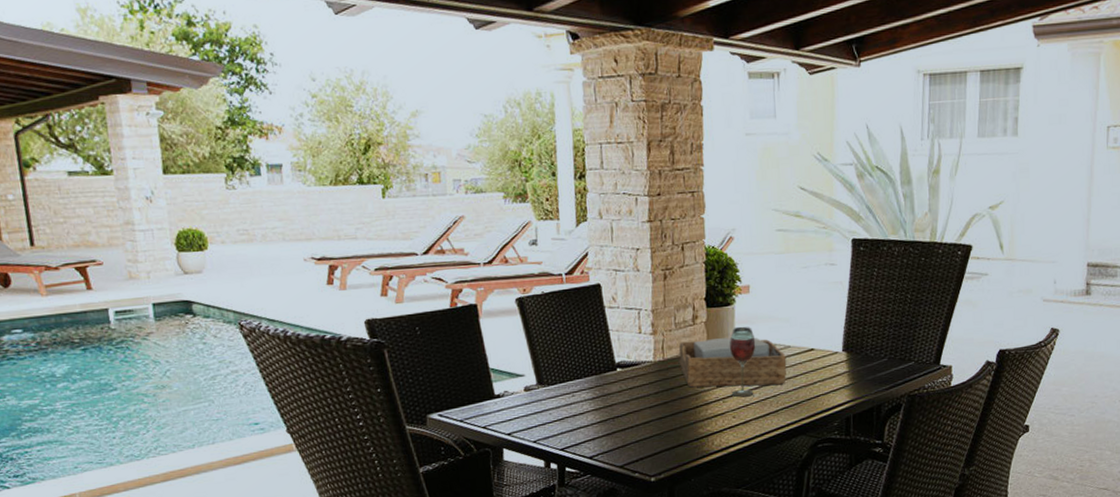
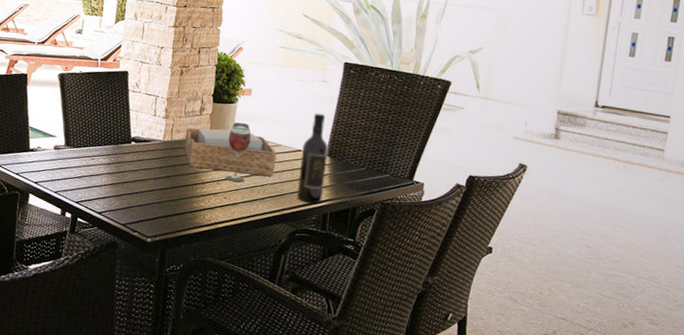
wine bottle: none [814,303,845,408] -> present [297,113,329,203]

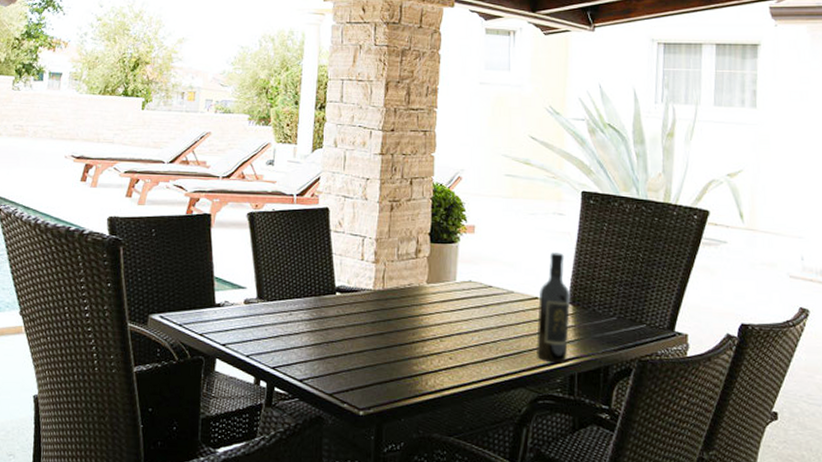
napkin holder: present [184,128,277,177] -> none [399,274,509,331]
wineglass: present [225,122,252,183] -> none [449,265,478,339]

